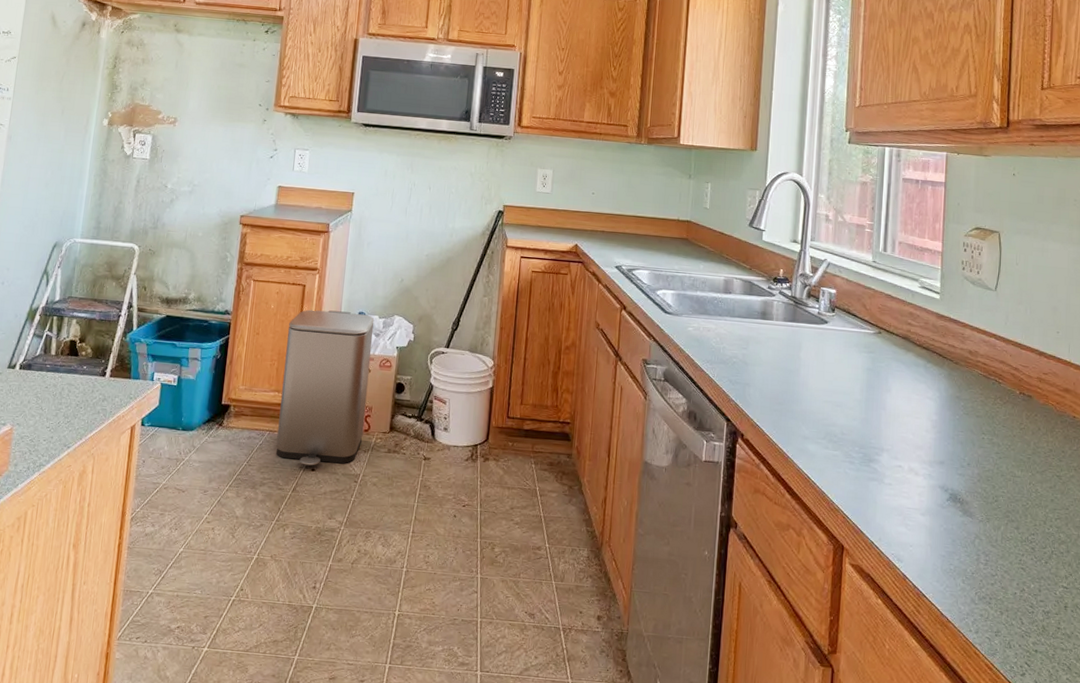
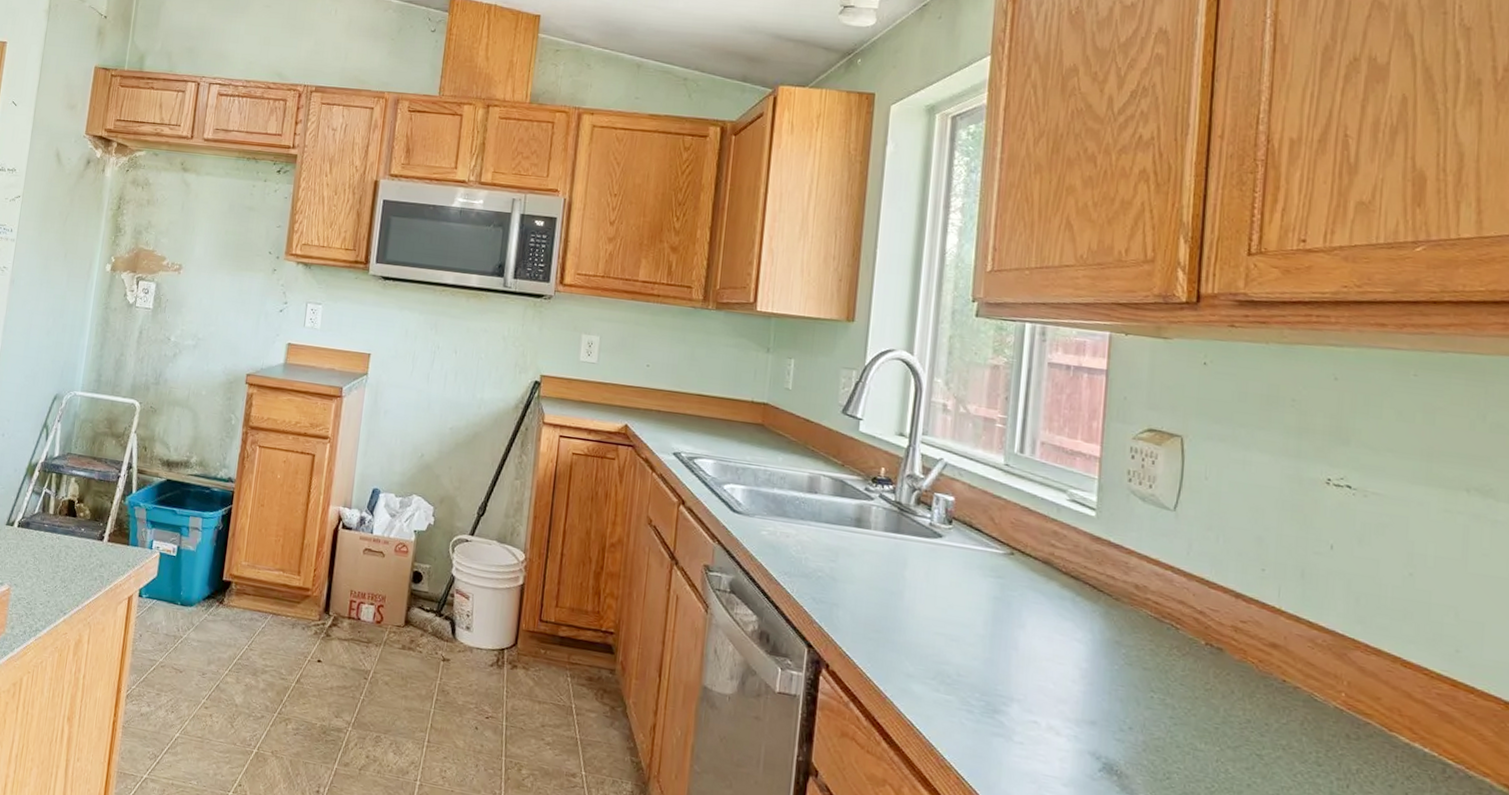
pedal bin: present [276,309,375,466] -> none [280,482,391,658]

